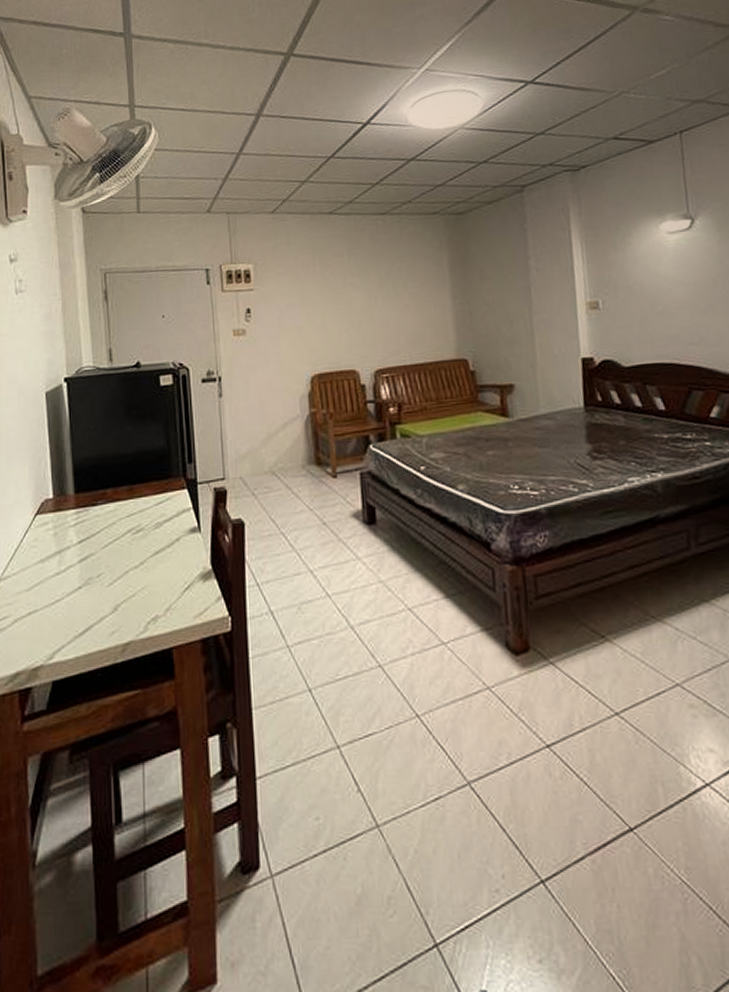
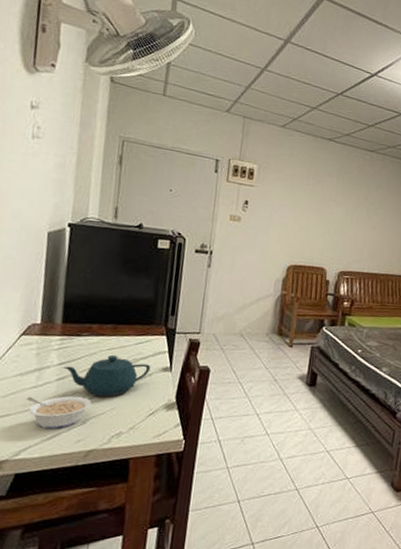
legume: none [51,577,120,623] -> present [26,395,92,430]
teapot: none [84,521,177,575] -> present [63,354,151,397]

